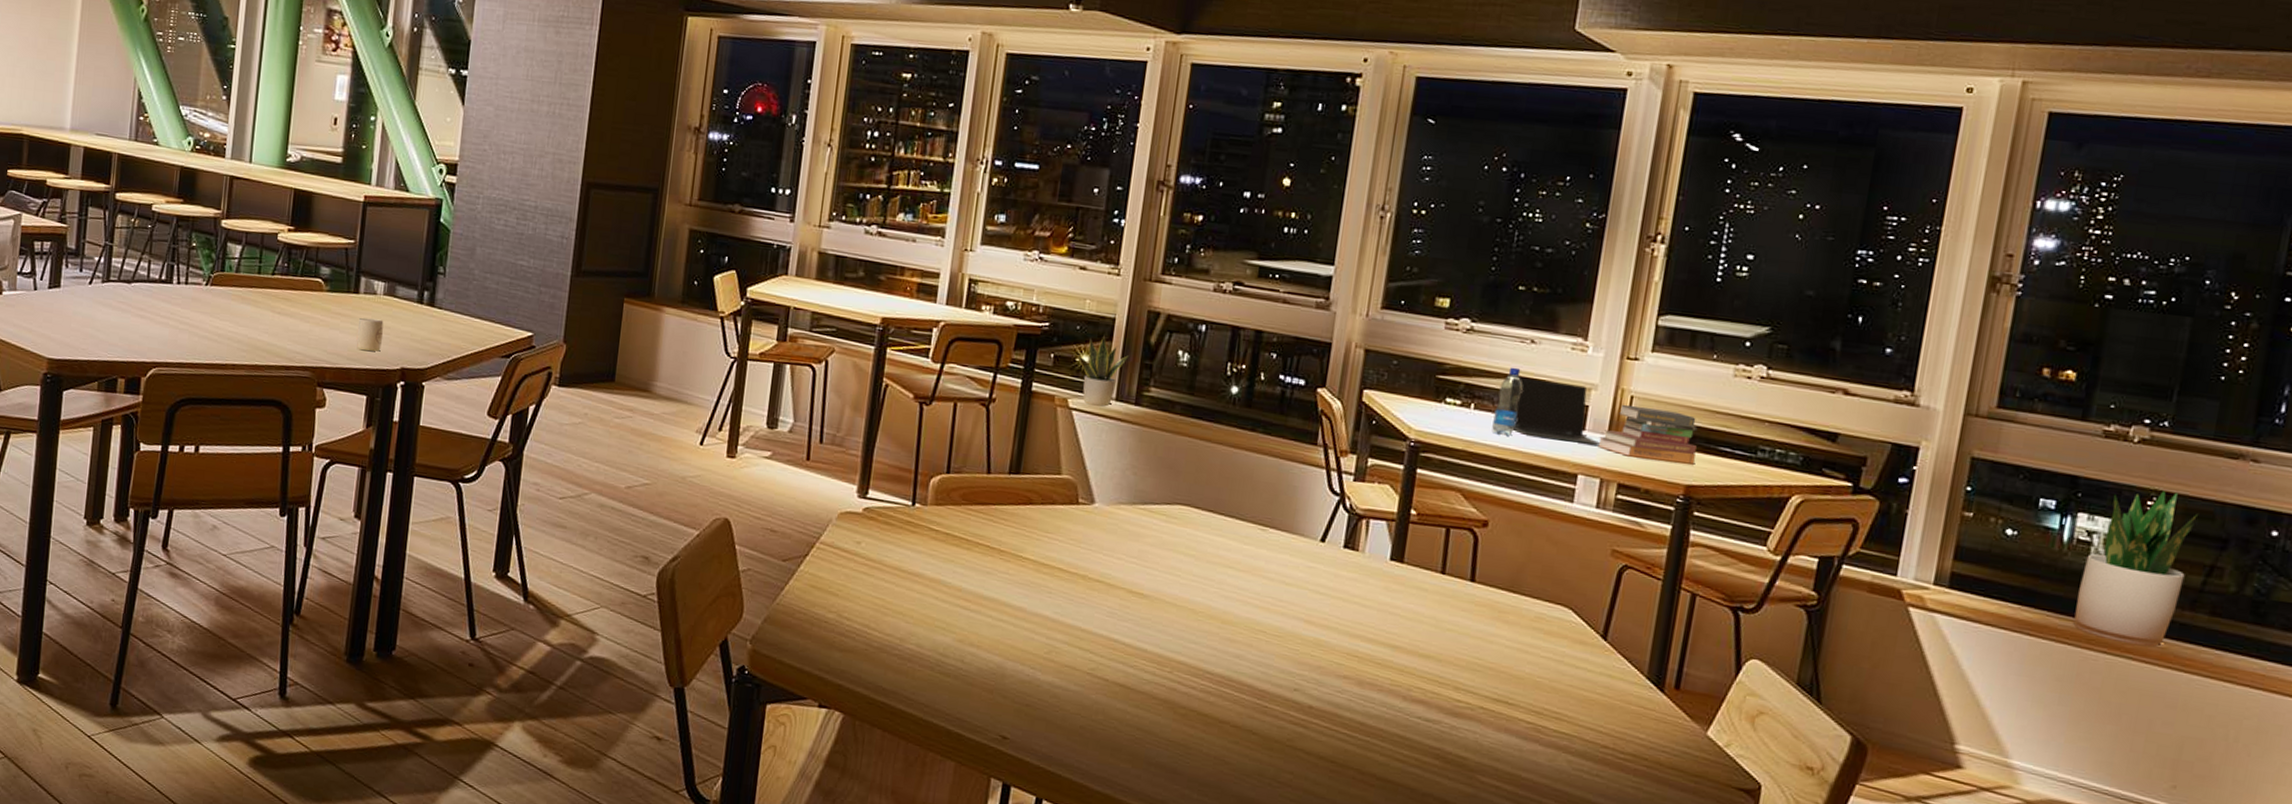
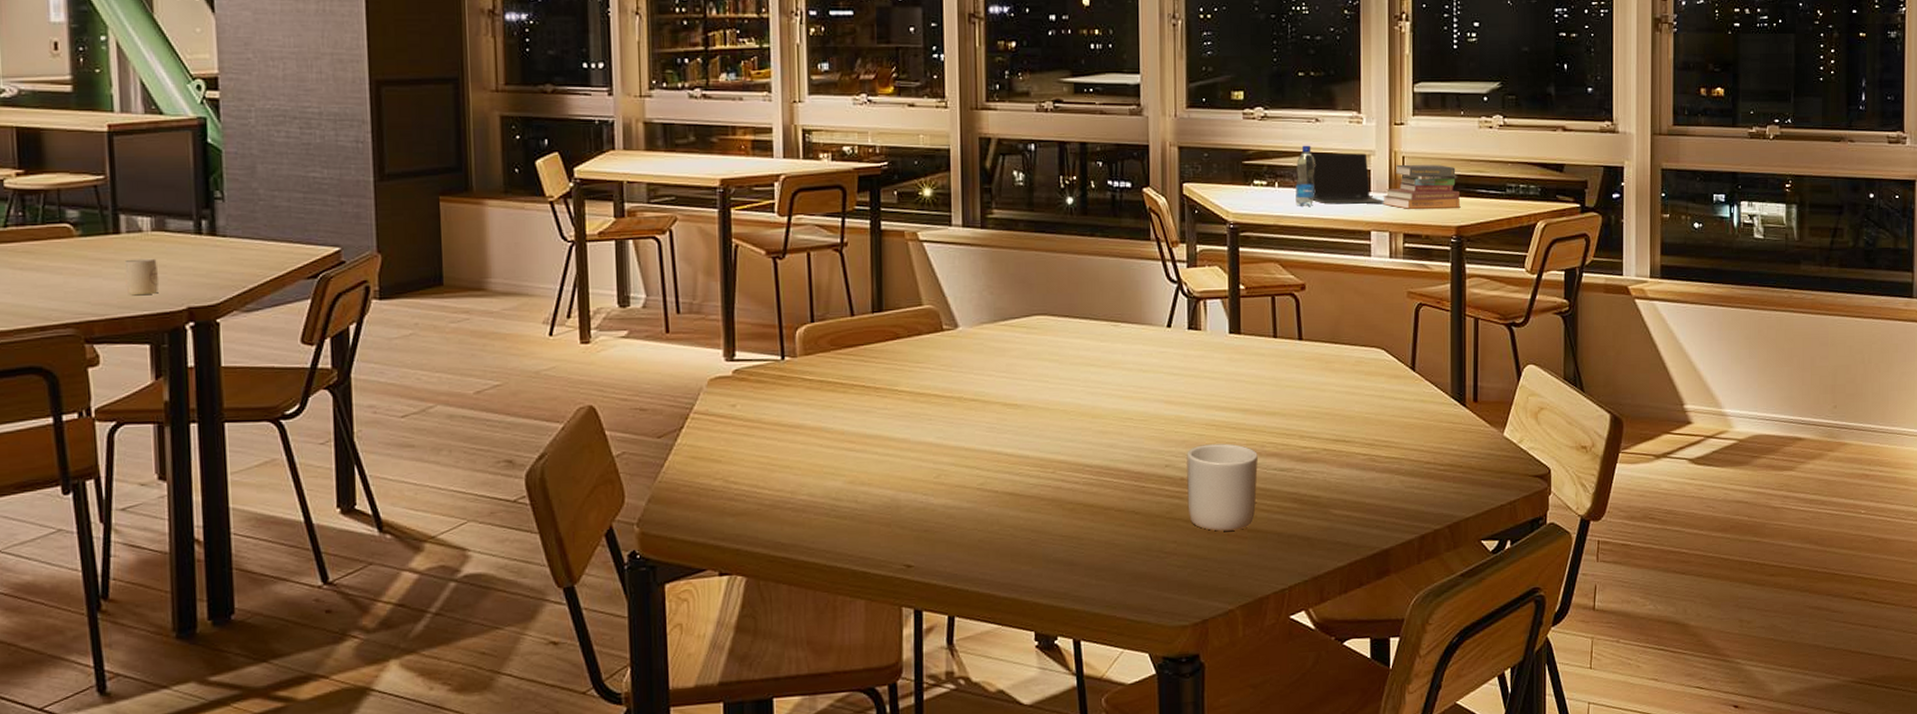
potted plant: present [1077,335,1130,407] -> none [920,167,969,235]
mug: none [1311,674,1402,776] -> present [1187,443,1258,531]
planter: present [2073,491,2199,648] -> none [1750,174,1821,301]

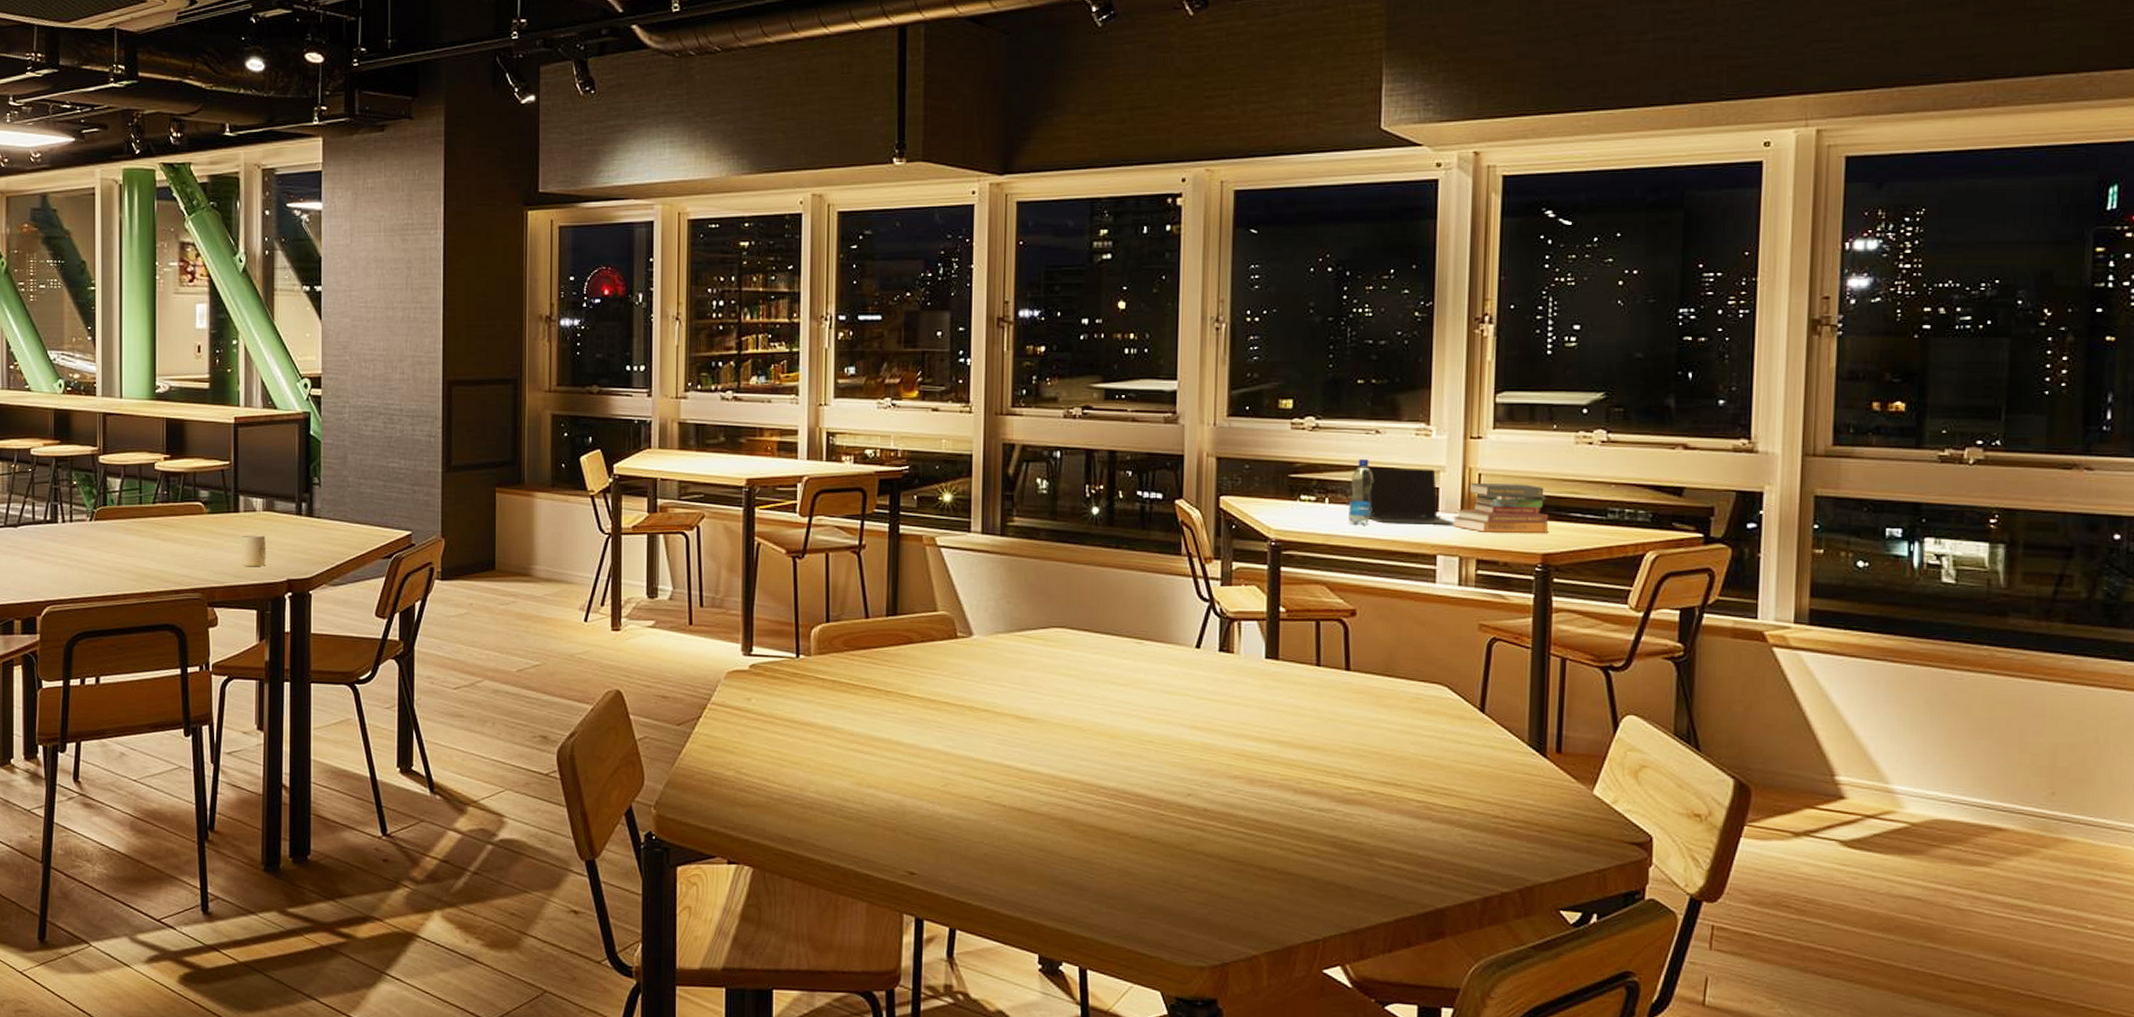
mug: present [1187,443,1258,531] -> none [1210,775,1293,871]

